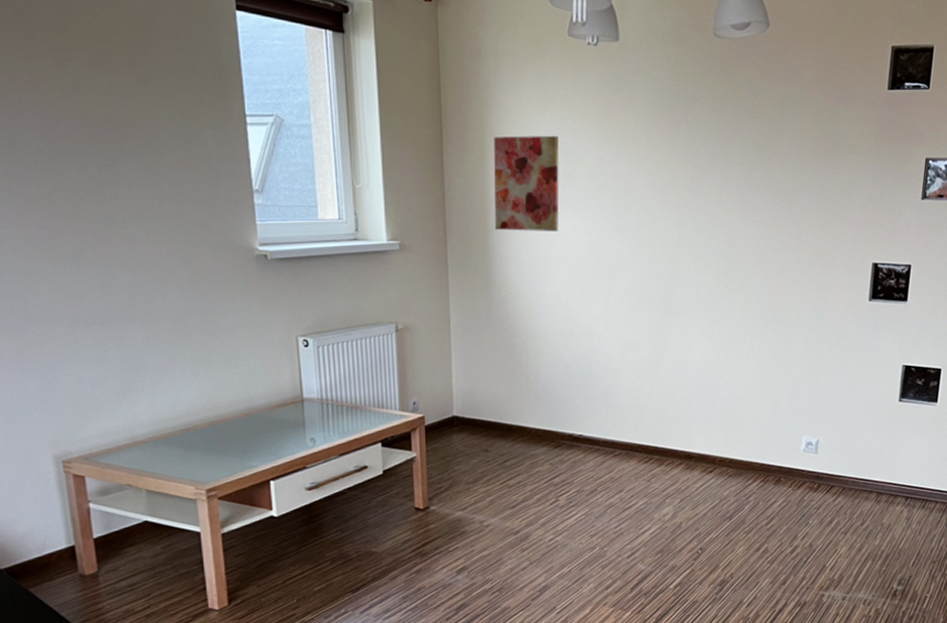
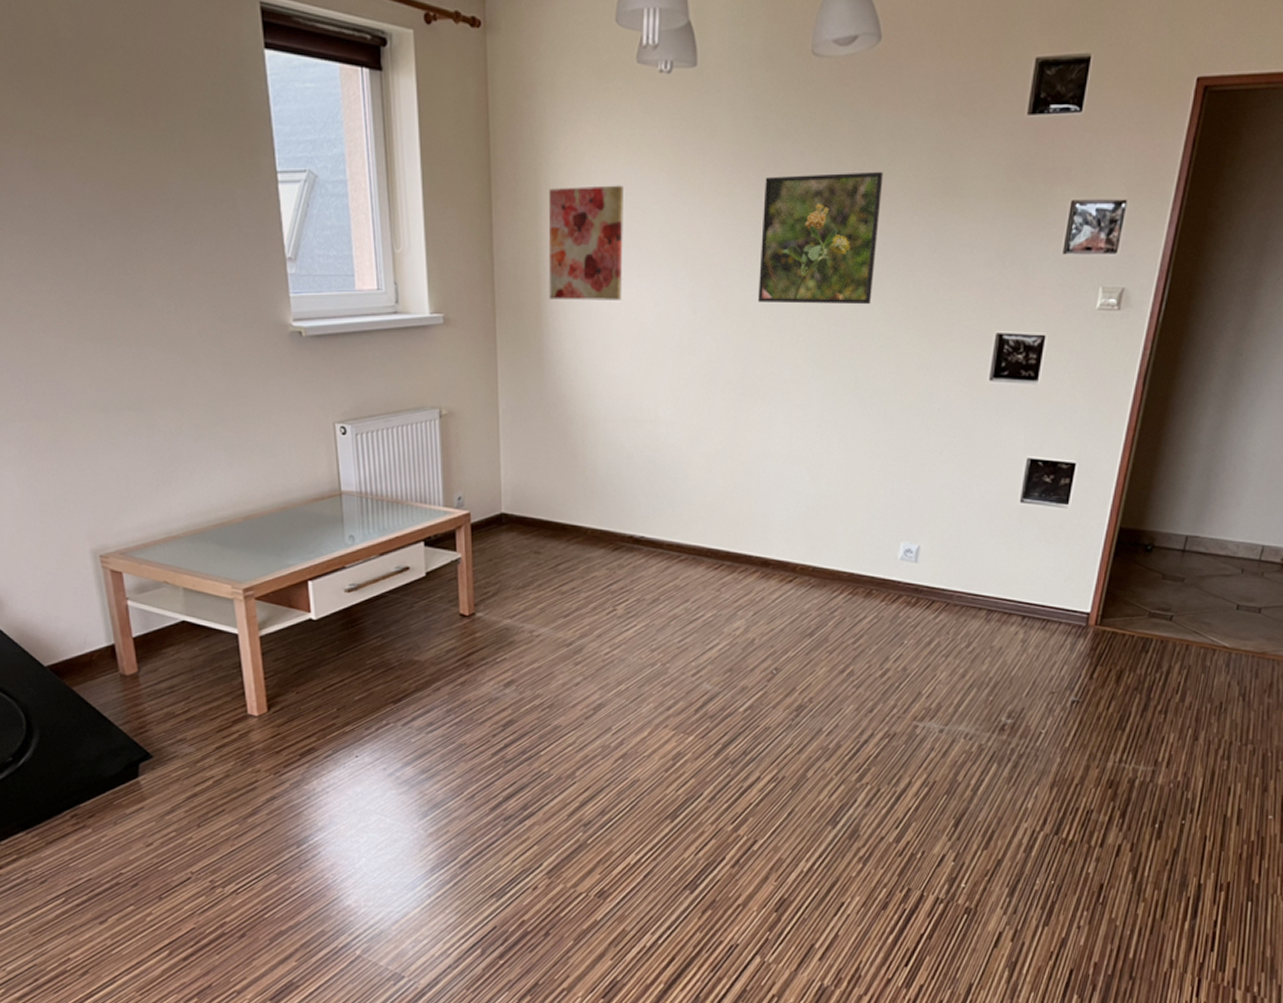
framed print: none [675,130,776,238] -> present [757,171,883,305]

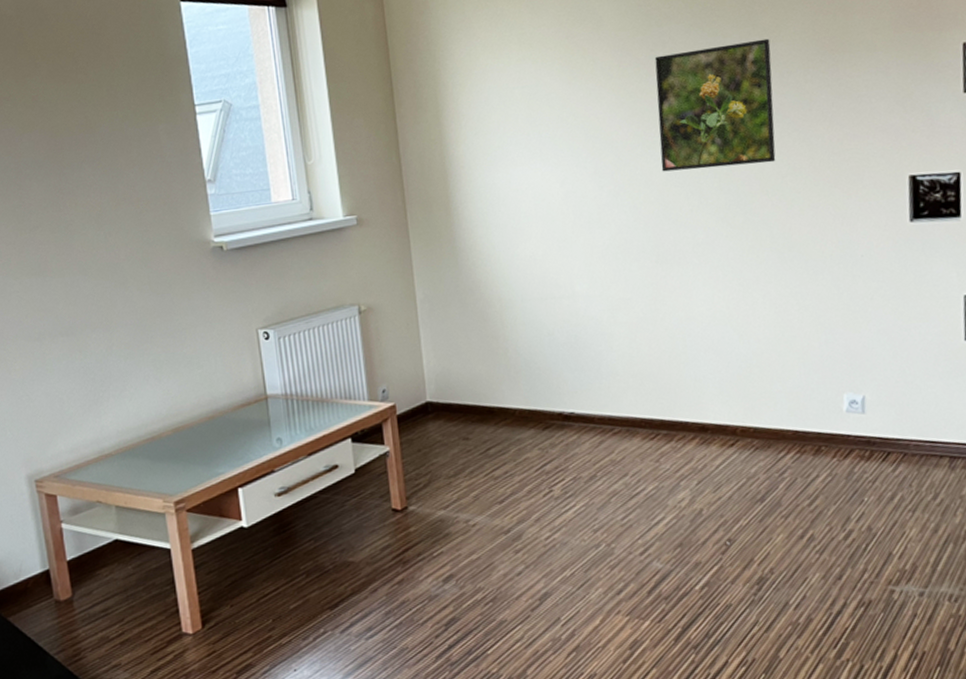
wall art: present [548,185,623,300] -> none [448,79,528,191]

